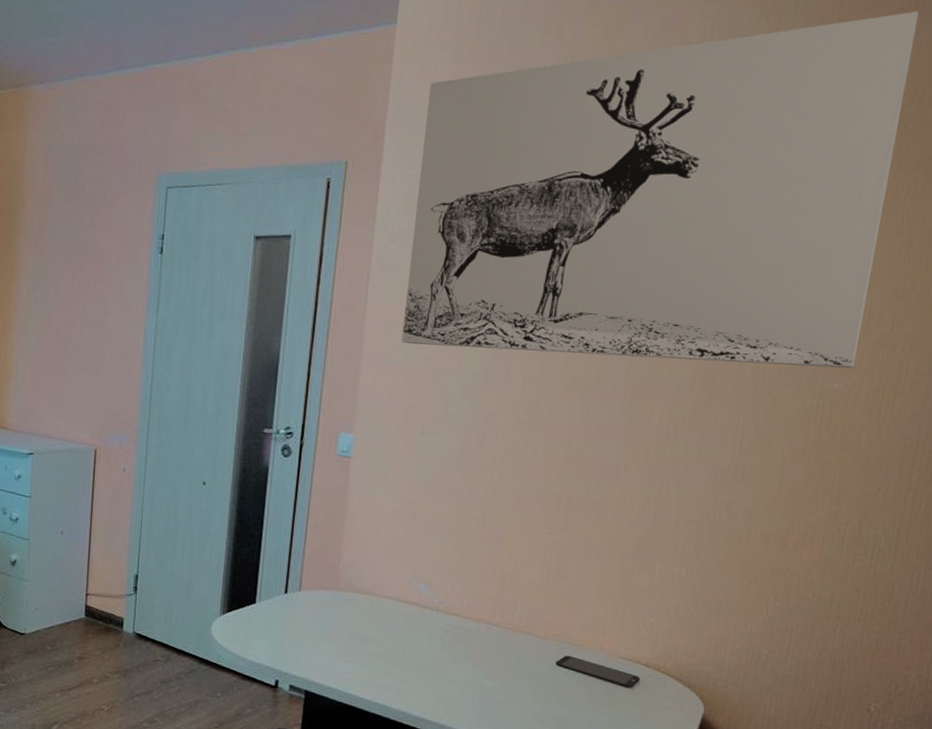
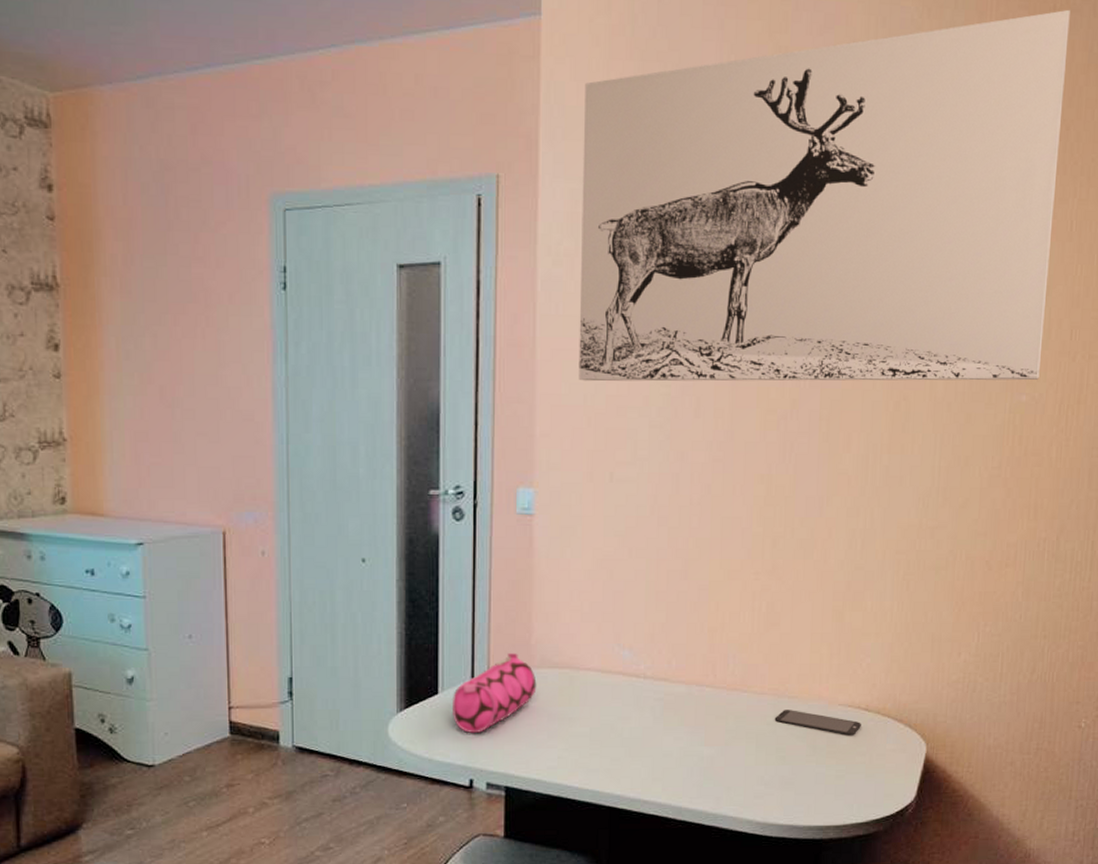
pencil case: none [266,574,341,641] -> present [453,652,537,733]

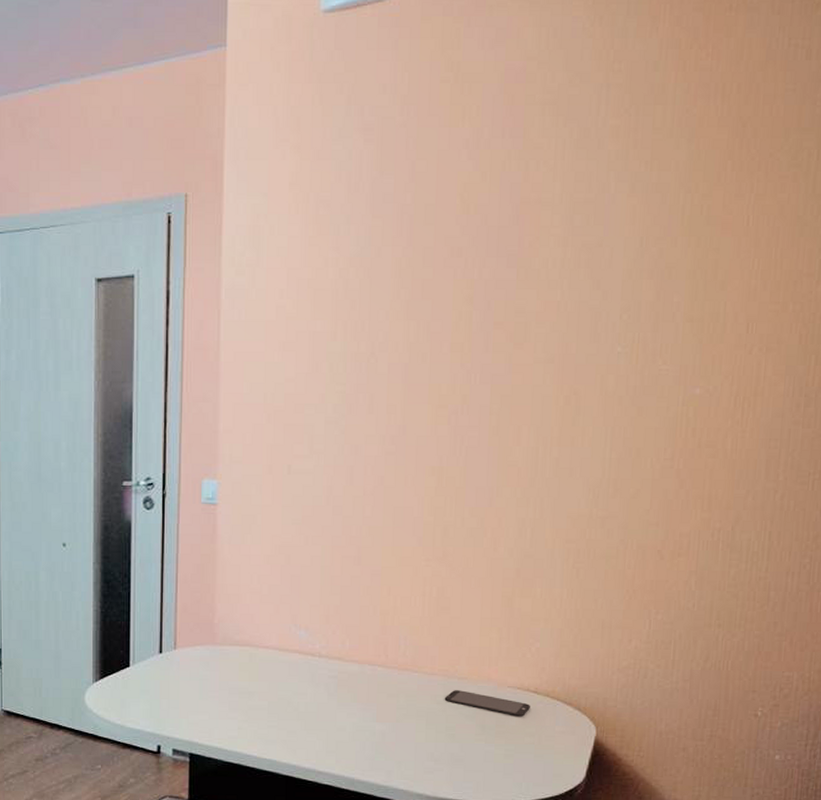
pencil case: present [453,652,537,733] -> none [143,630,219,703]
wall art: present [578,9,1070,382] -> none [259,8,747,381]

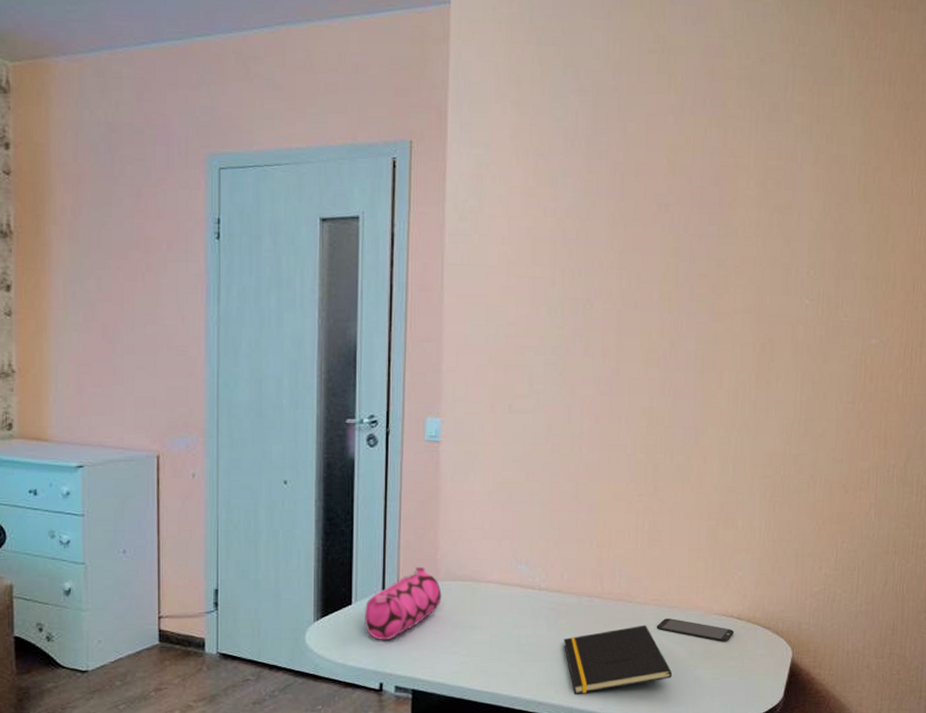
pencil case: none [143,630,219,703] -> present [365,566,442,640]
notepad: none [344,696,462,765] -> present [563,624,673,694]

